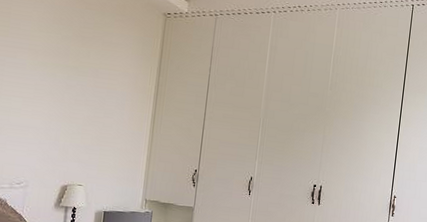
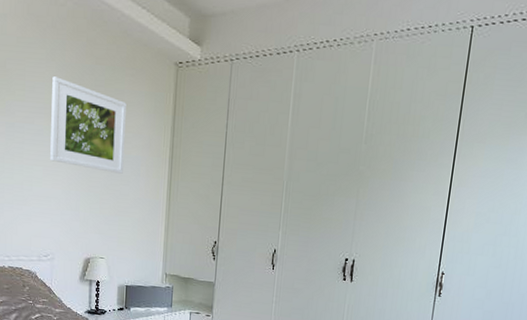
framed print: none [31,16,114,107] -> present [50,76,126,174]

